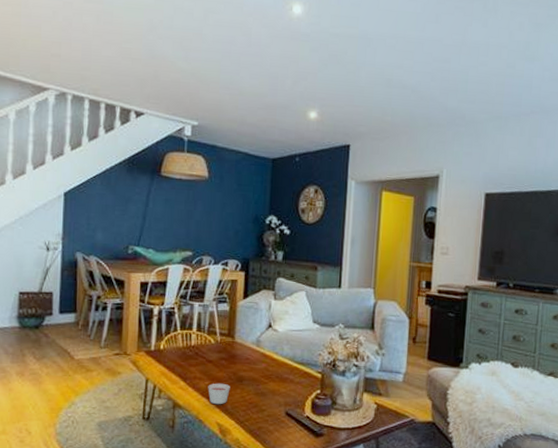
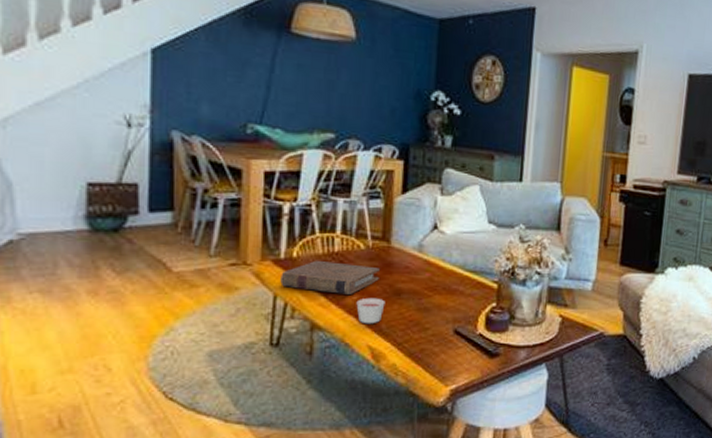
book: none [151,352,226,380] -> present [280,260,380,294]

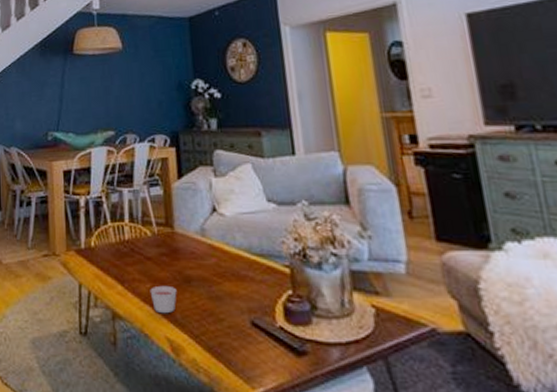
book: present [280,260,380,294] -> none [83,248,168,282]

